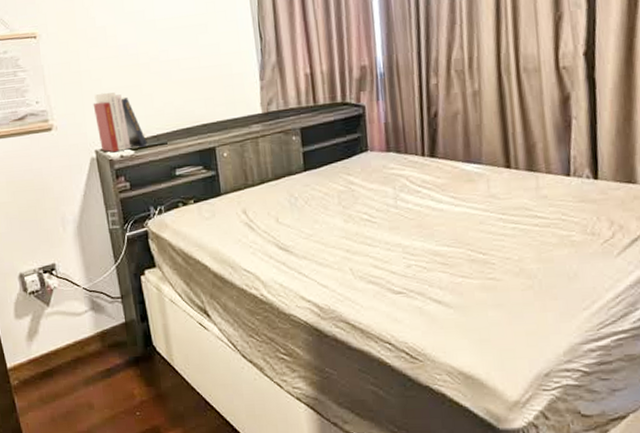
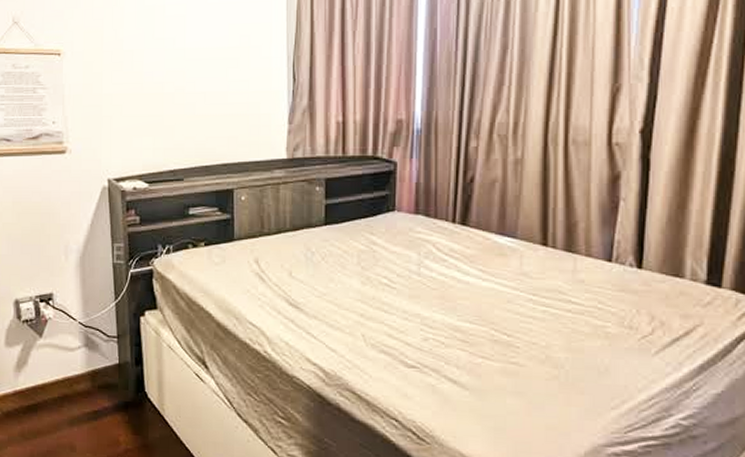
books: present [93,92,148,153] -> none [111,119,163,183]

